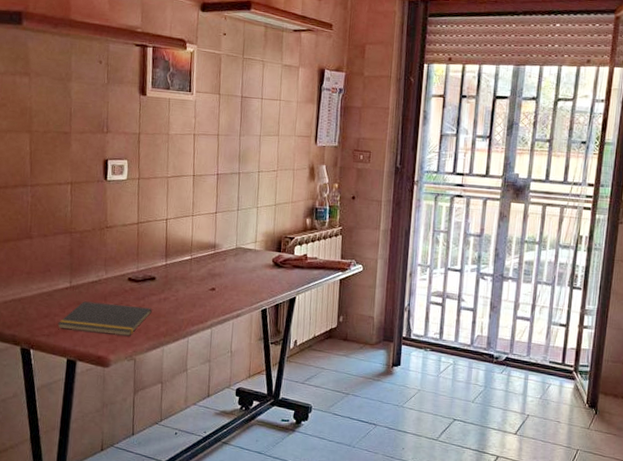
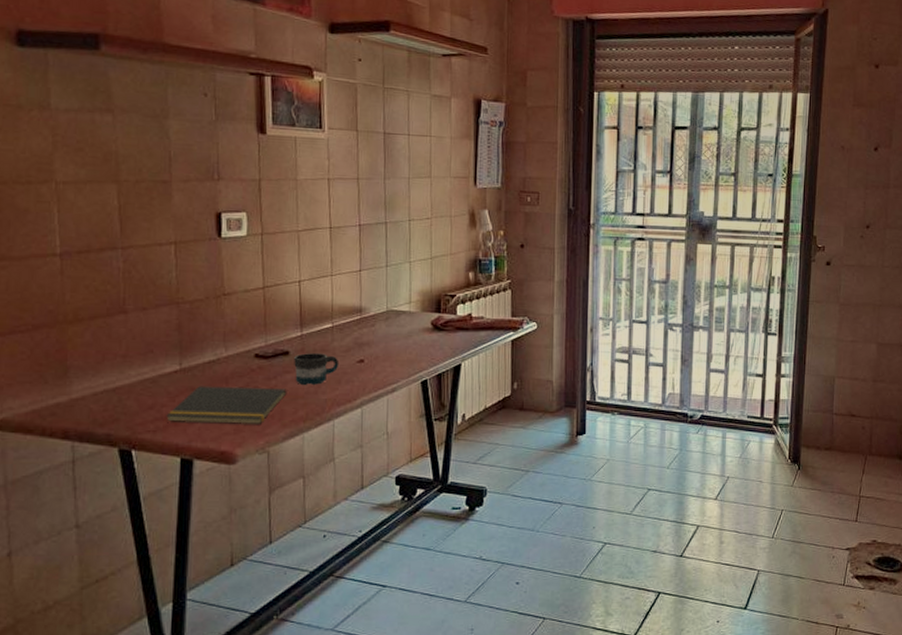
mug: none [159,279,195,307] -> present [294,353,340,385]

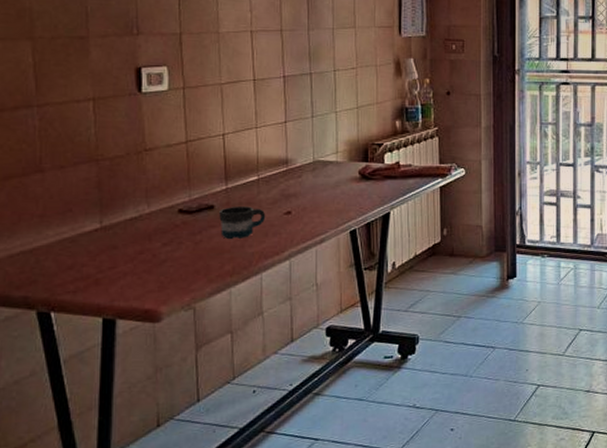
notepad: present [166,386,287,424] -> none [86,243,213,282]

